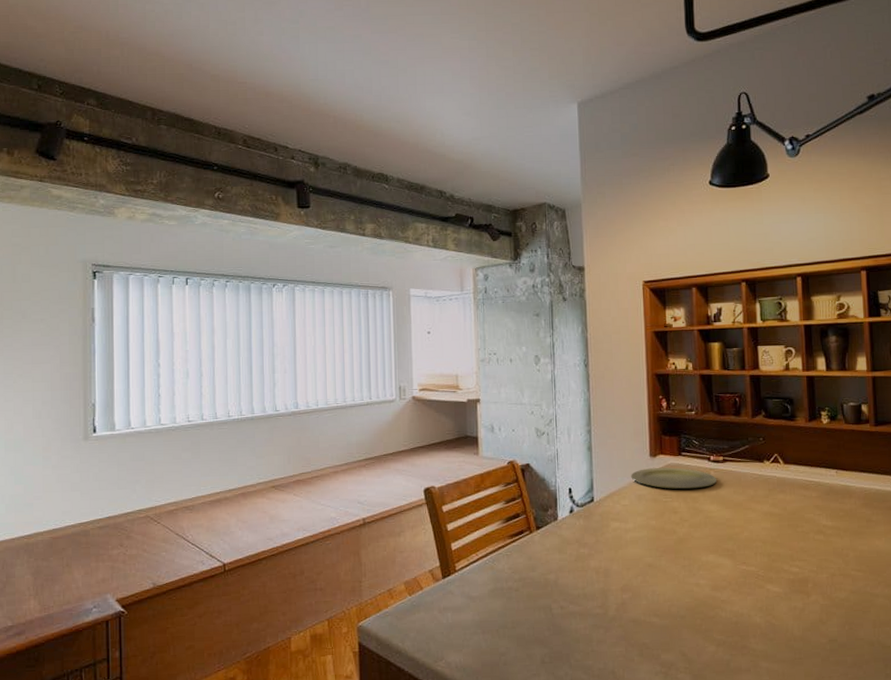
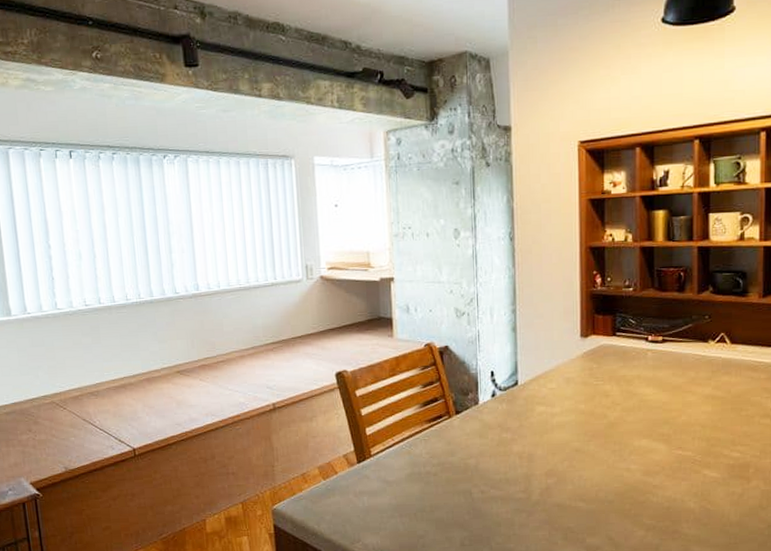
plate: present [631,467,717,489] -> none [559,348,655,372]

